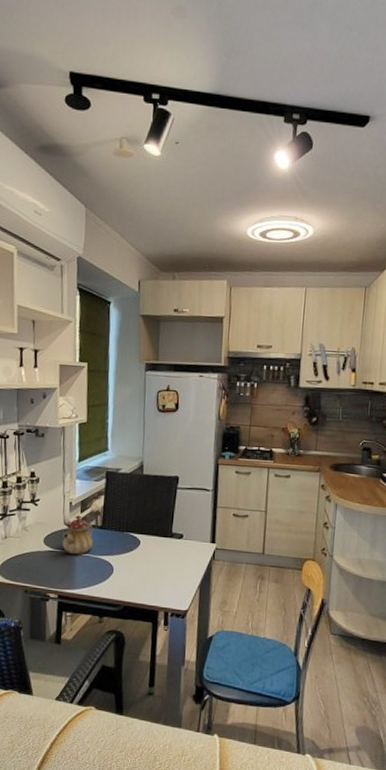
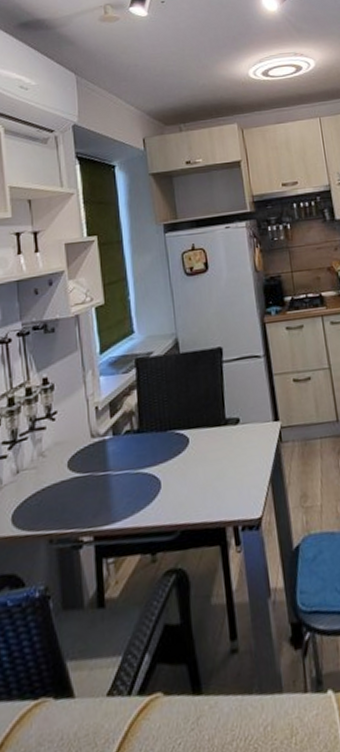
teapot: present [62,515,94,555] -> none [91,421,132,476]

